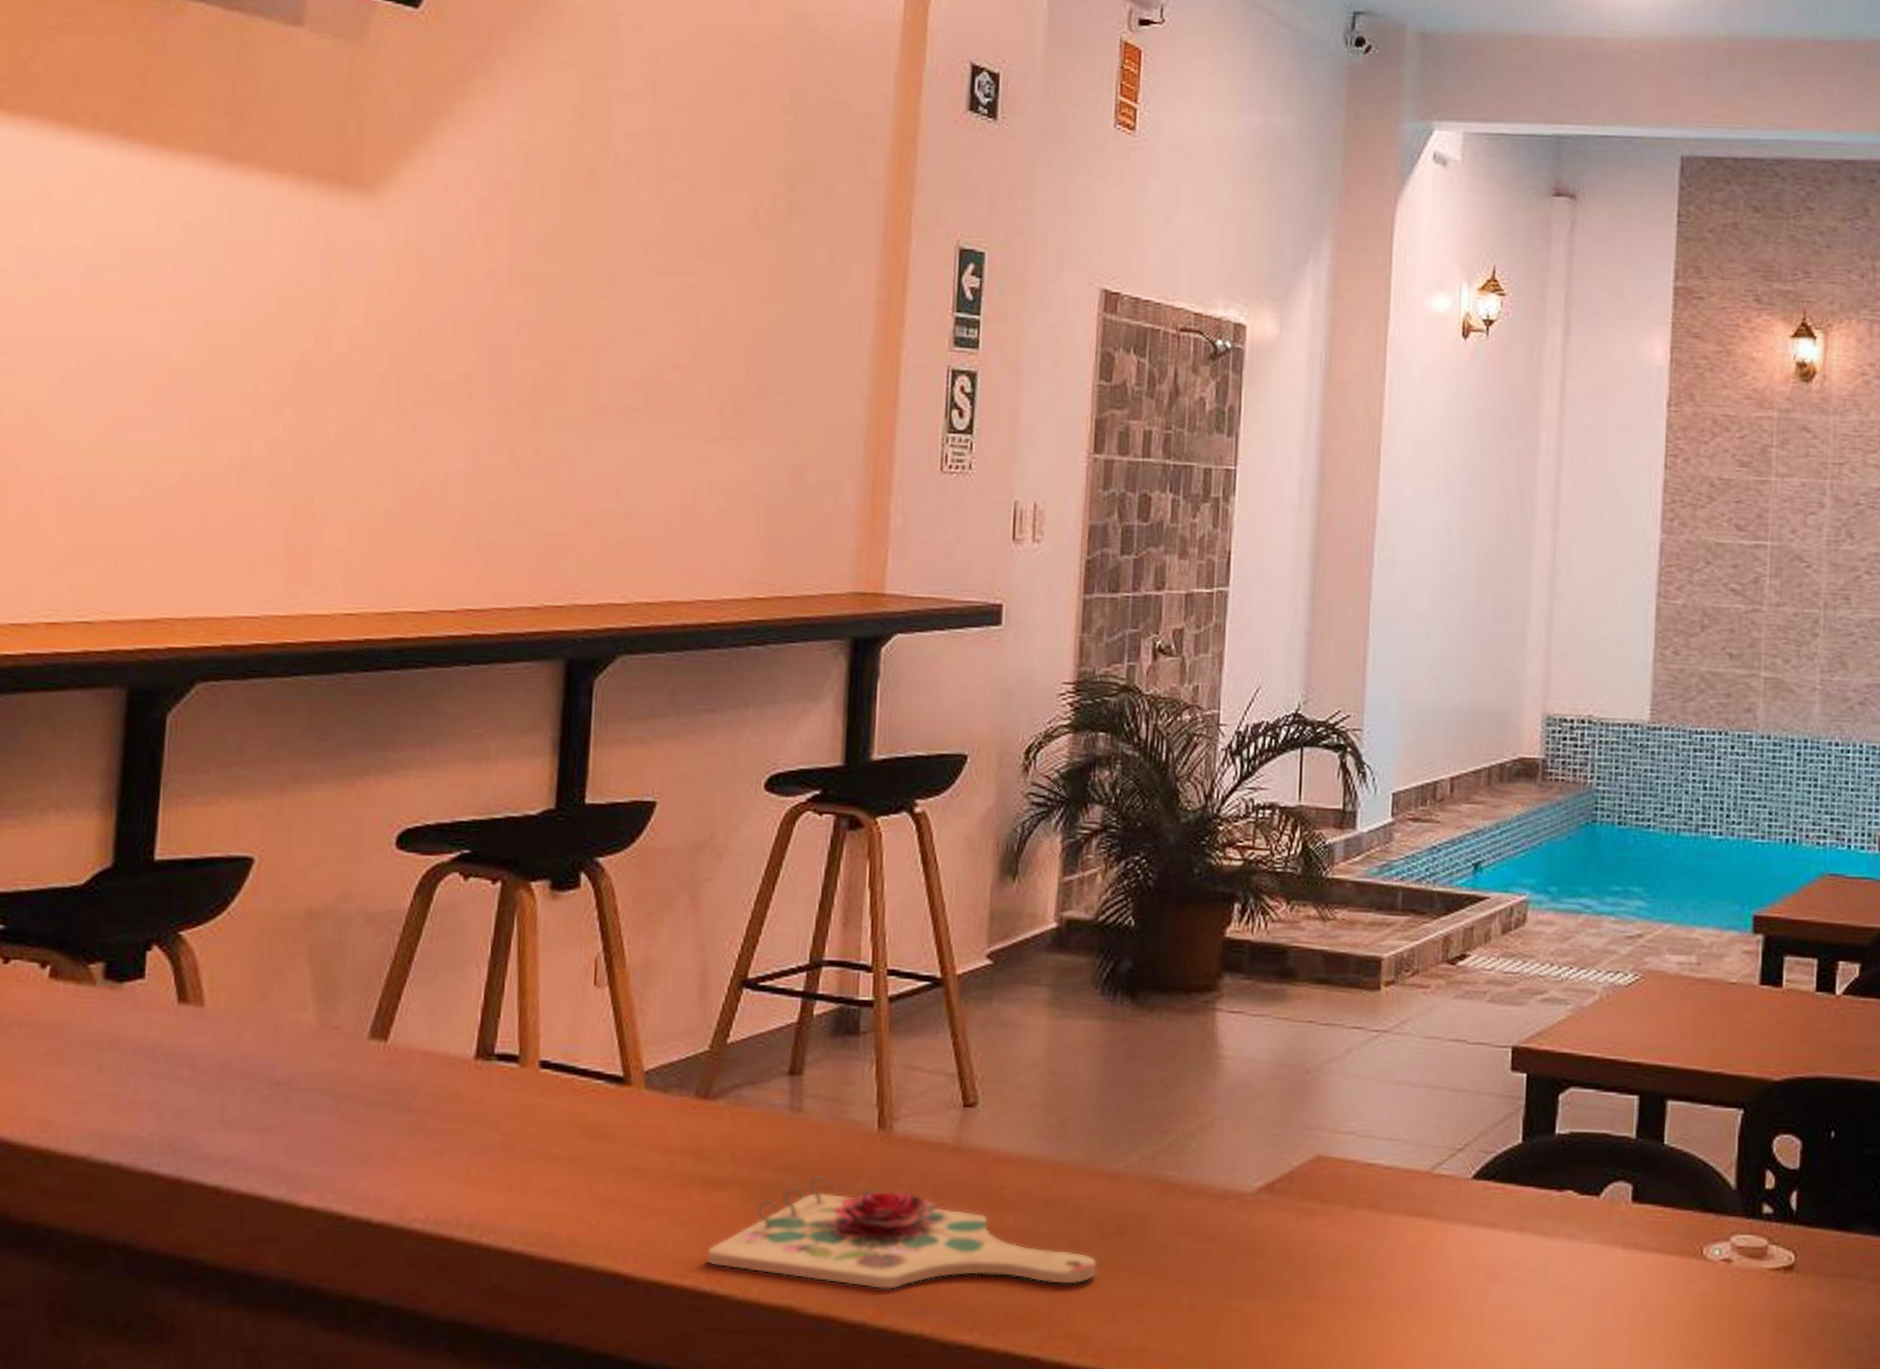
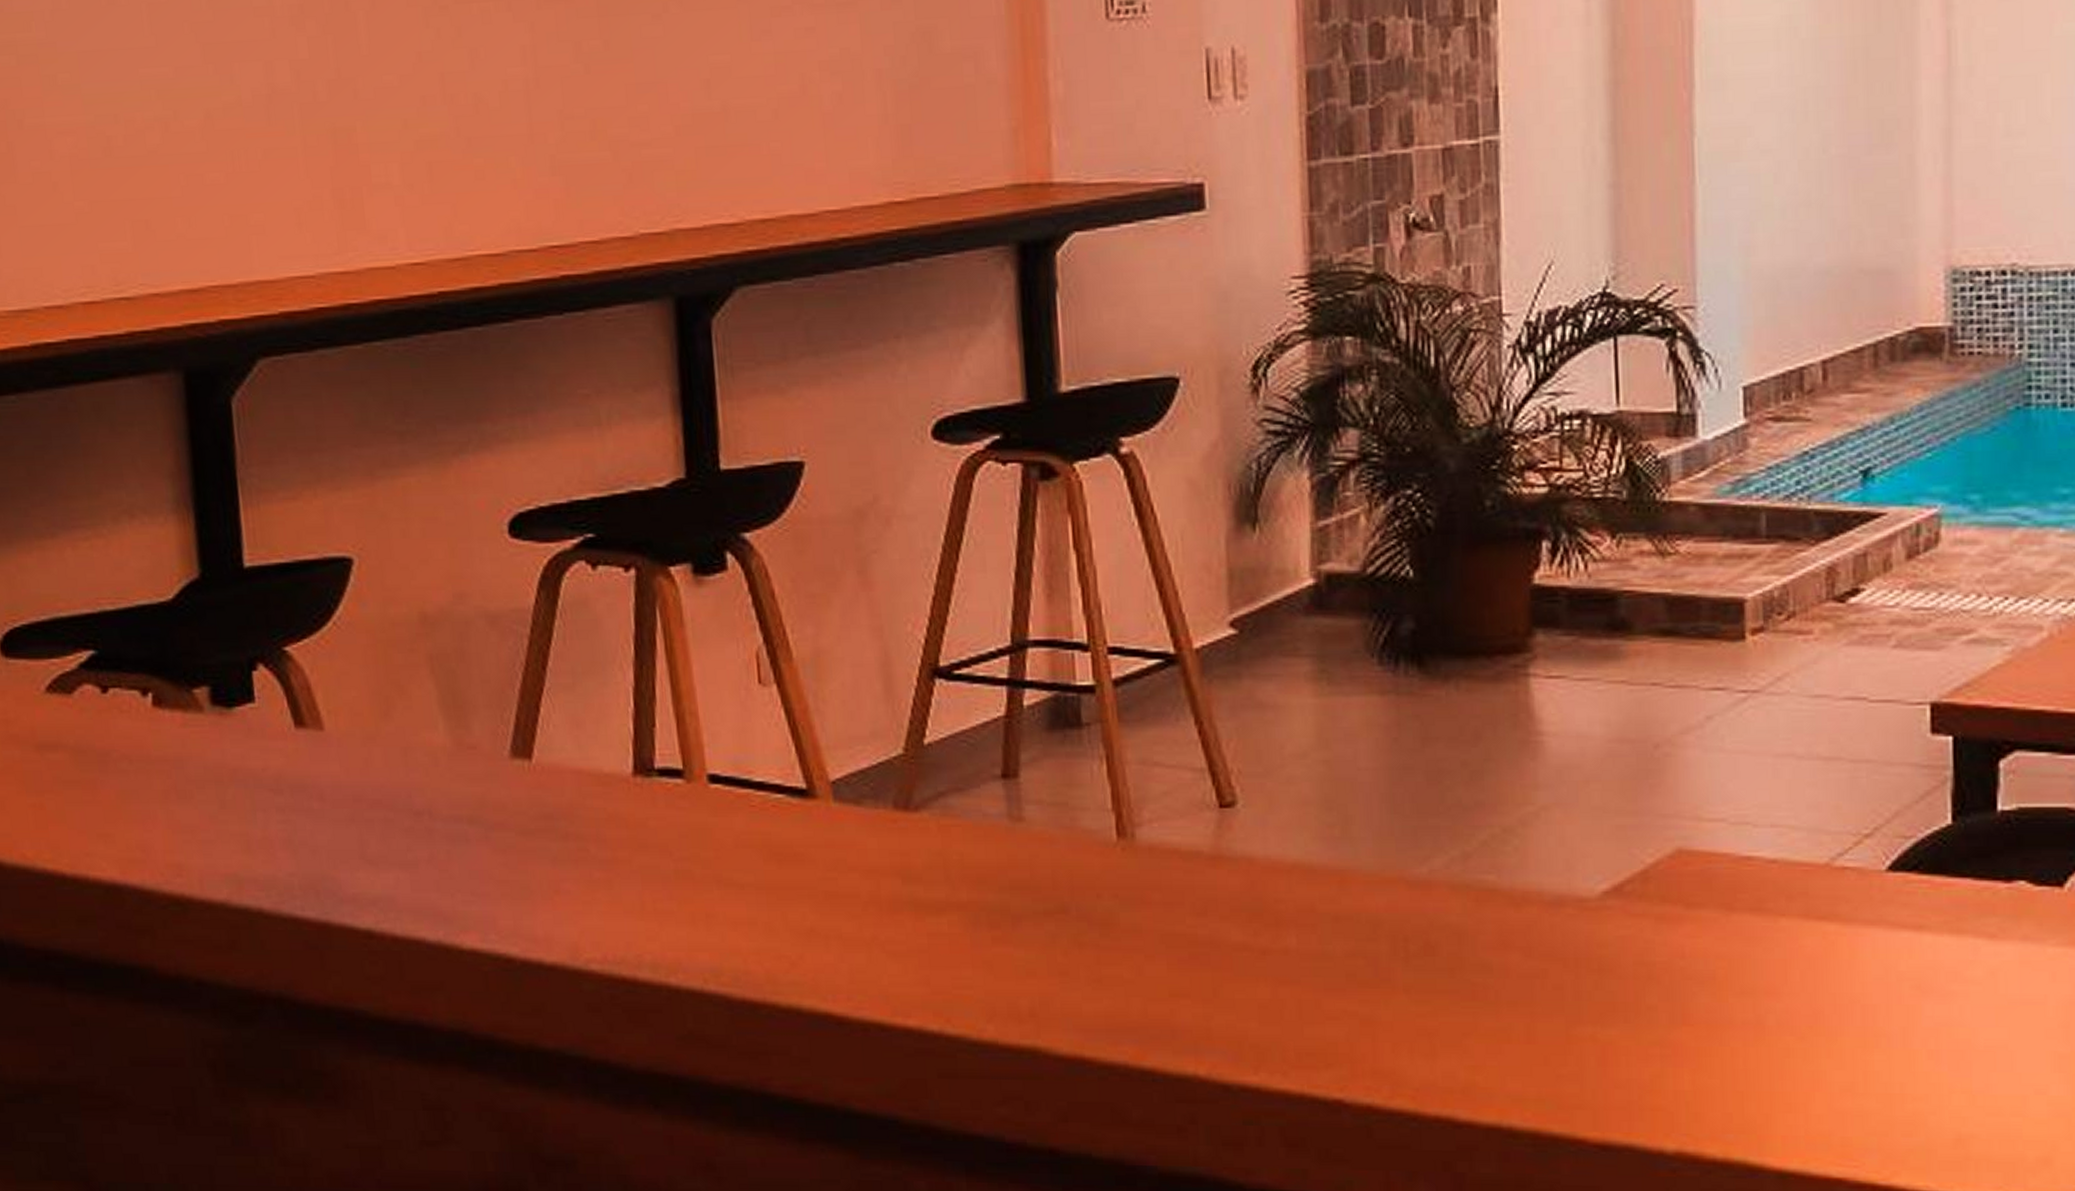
cutting board: present [706,1175,1098,1290] -> none [929,895,1406,1025]

